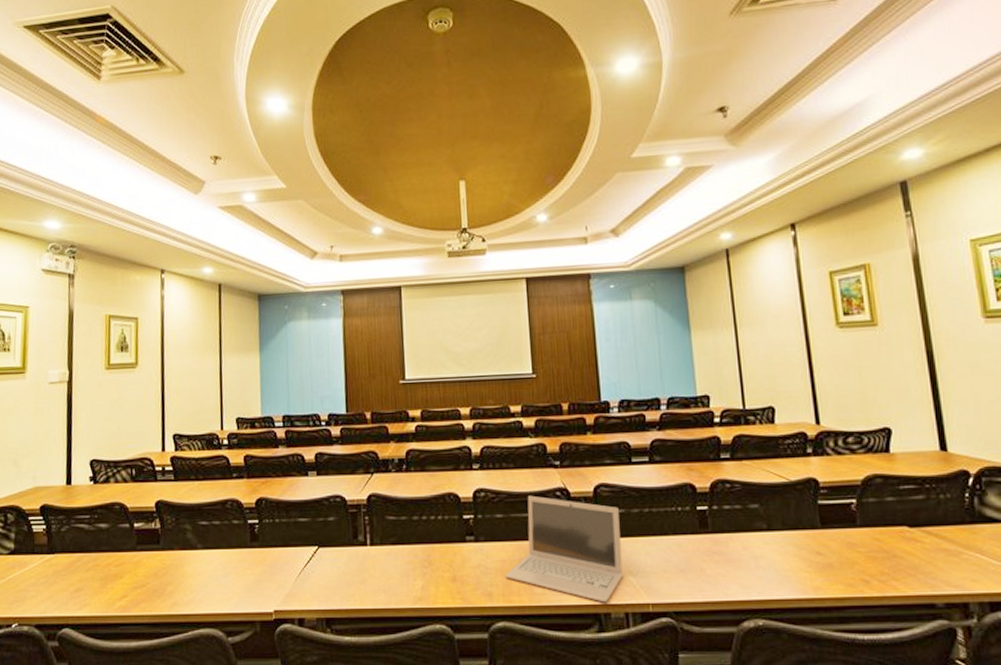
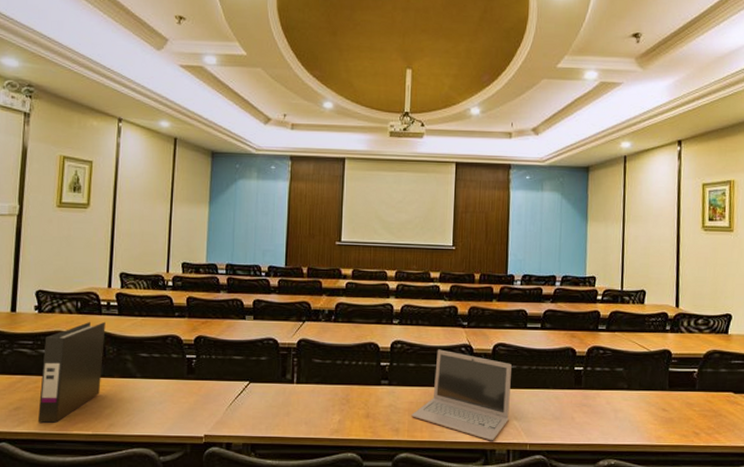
binder: none [99,489,162,604] -> present [37,321,105,423]

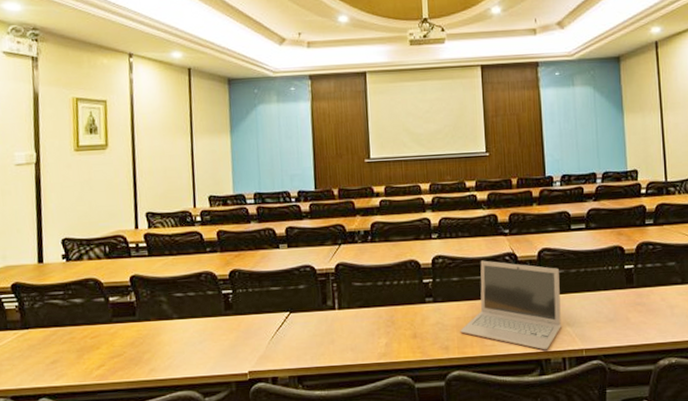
binder: present [37,321,105,423] -> none [75,264,138,374]

